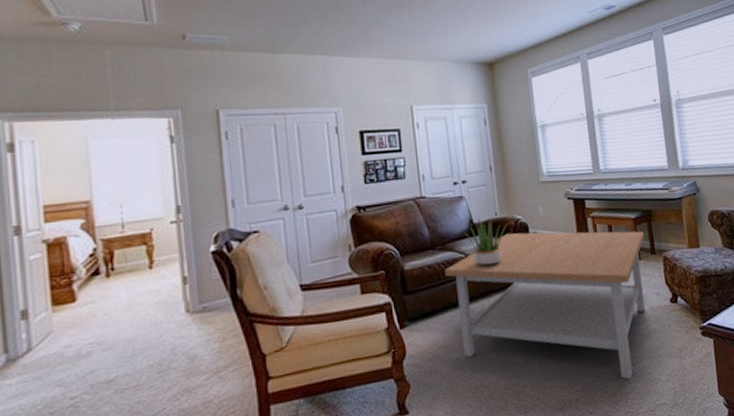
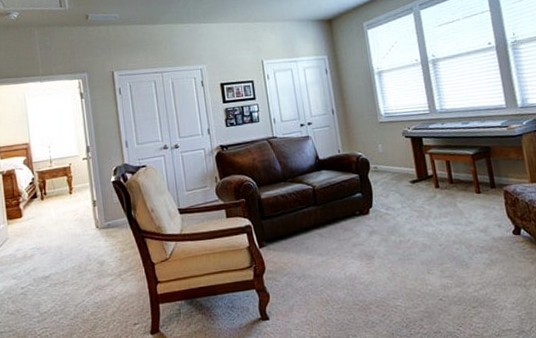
coffee table: present [444,231,646,379] -> none [295,166,487,304]
potted plant: present [461,217,509,267] -> none [309,153,351,197]

